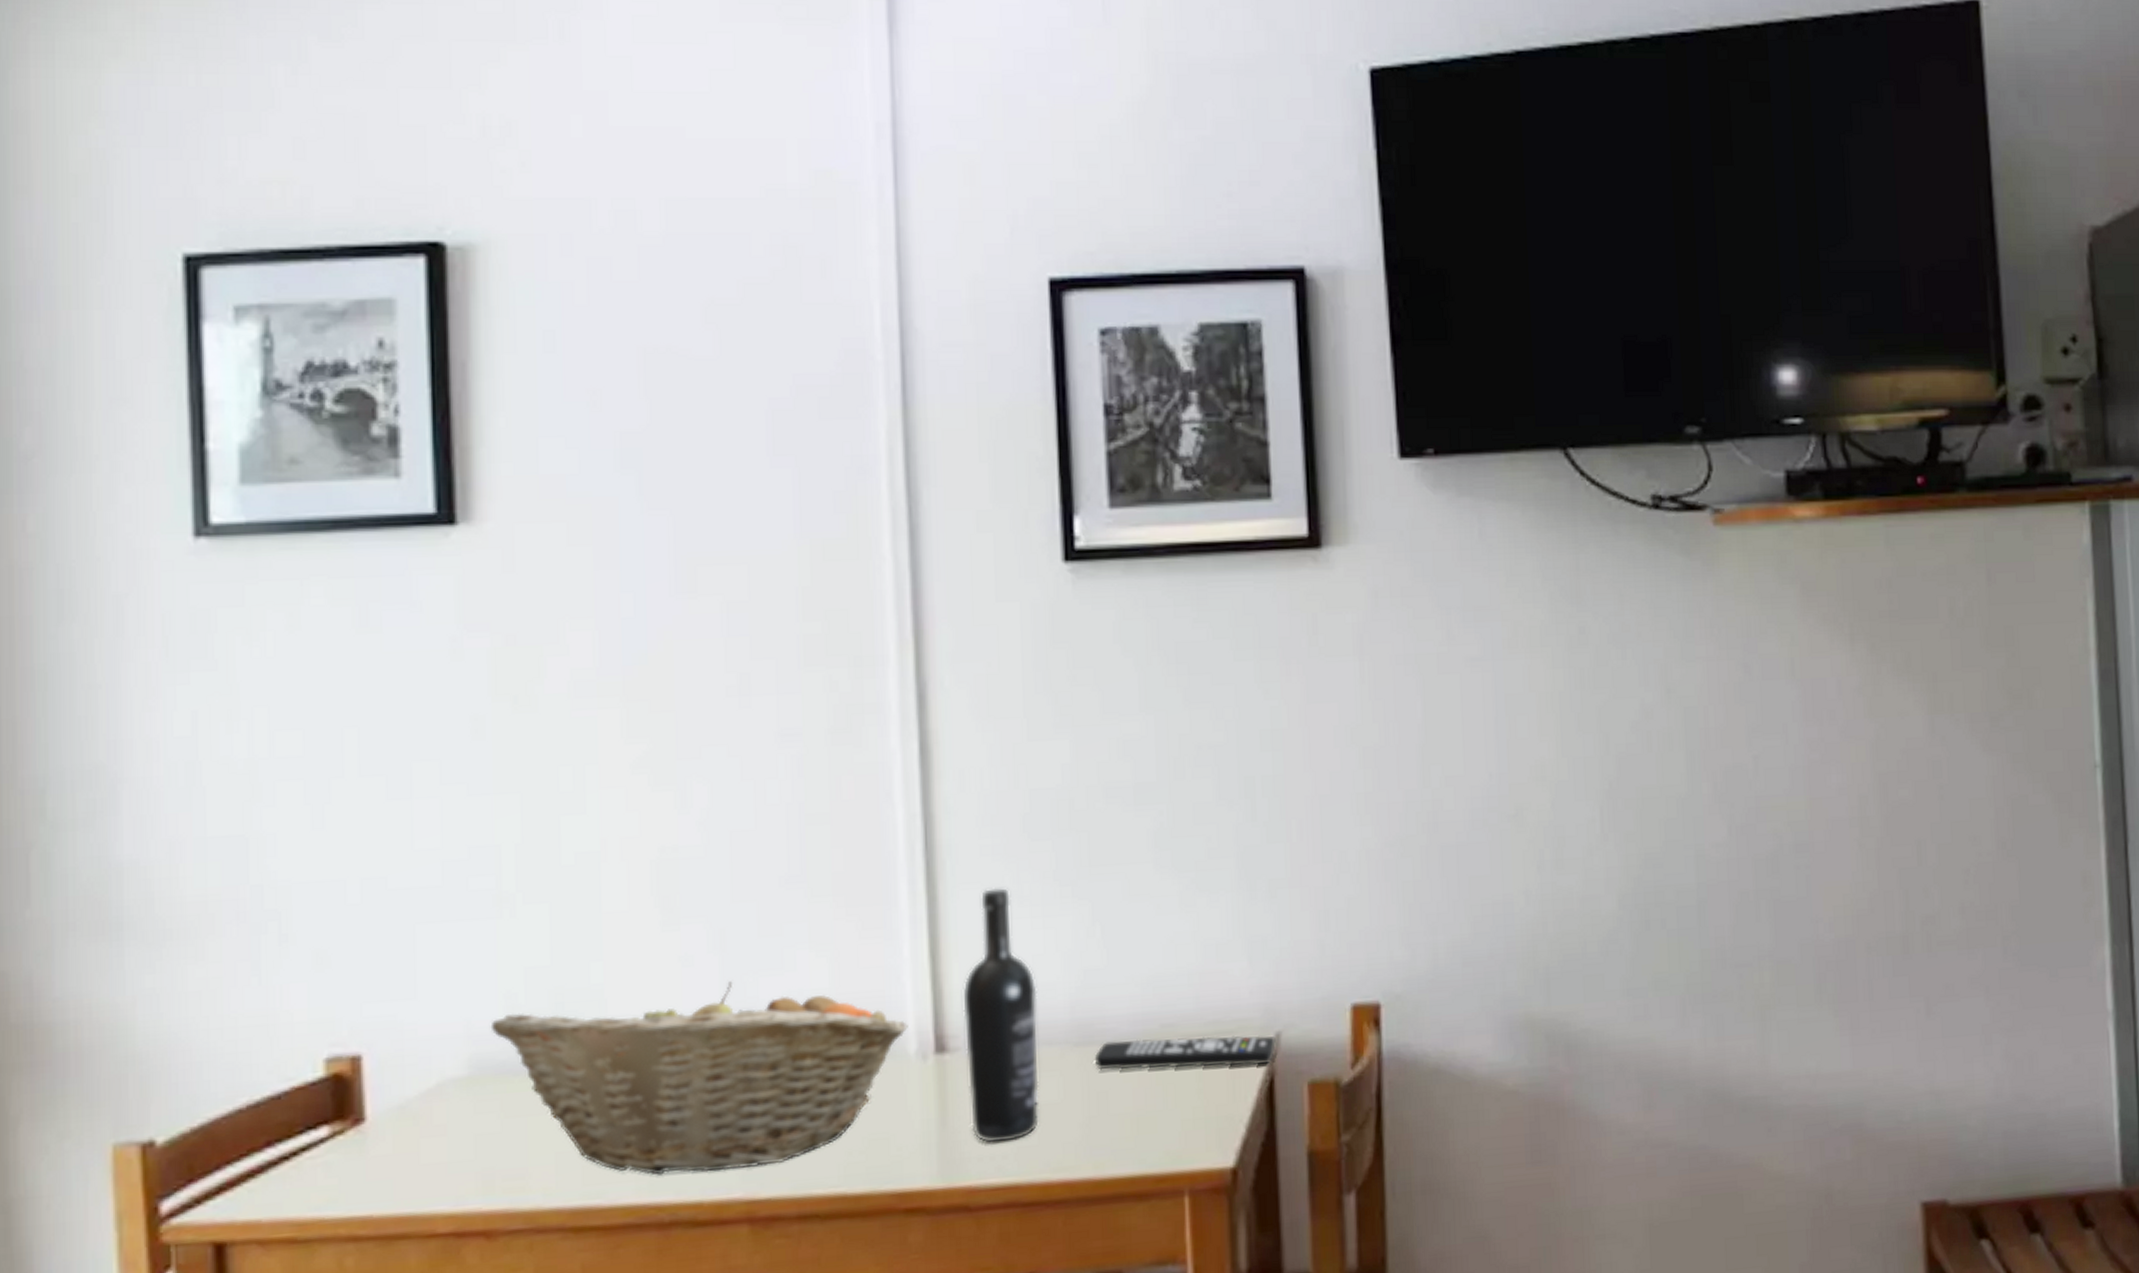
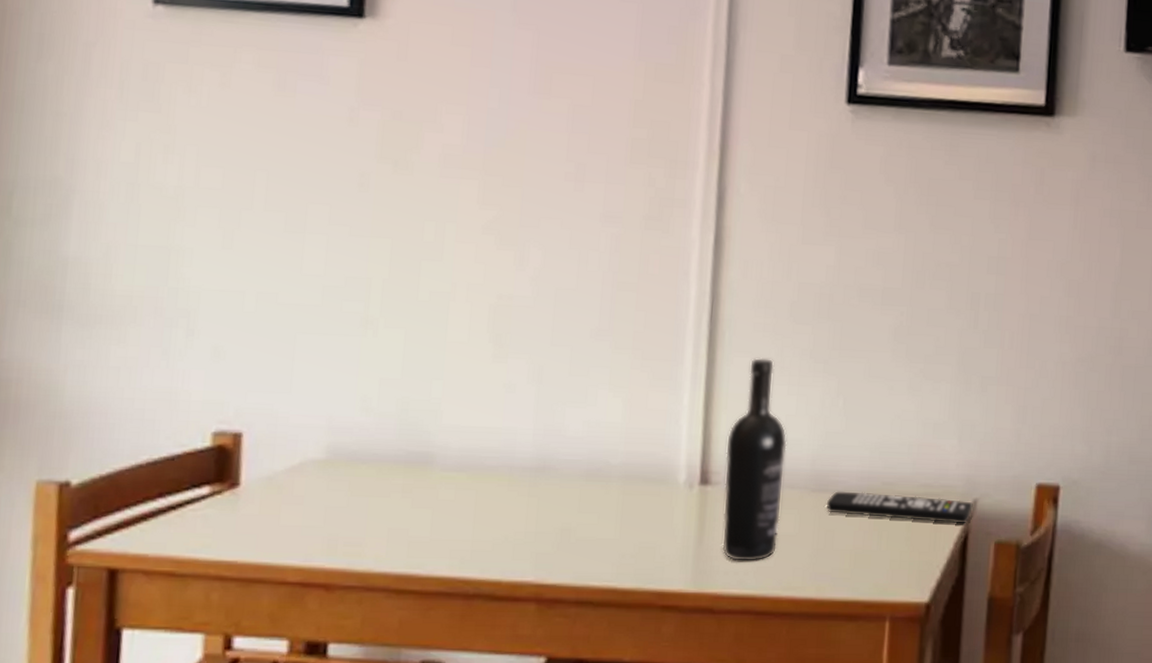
fruit basket: present [490,981,908,1175] -> none [347,408,681,558]

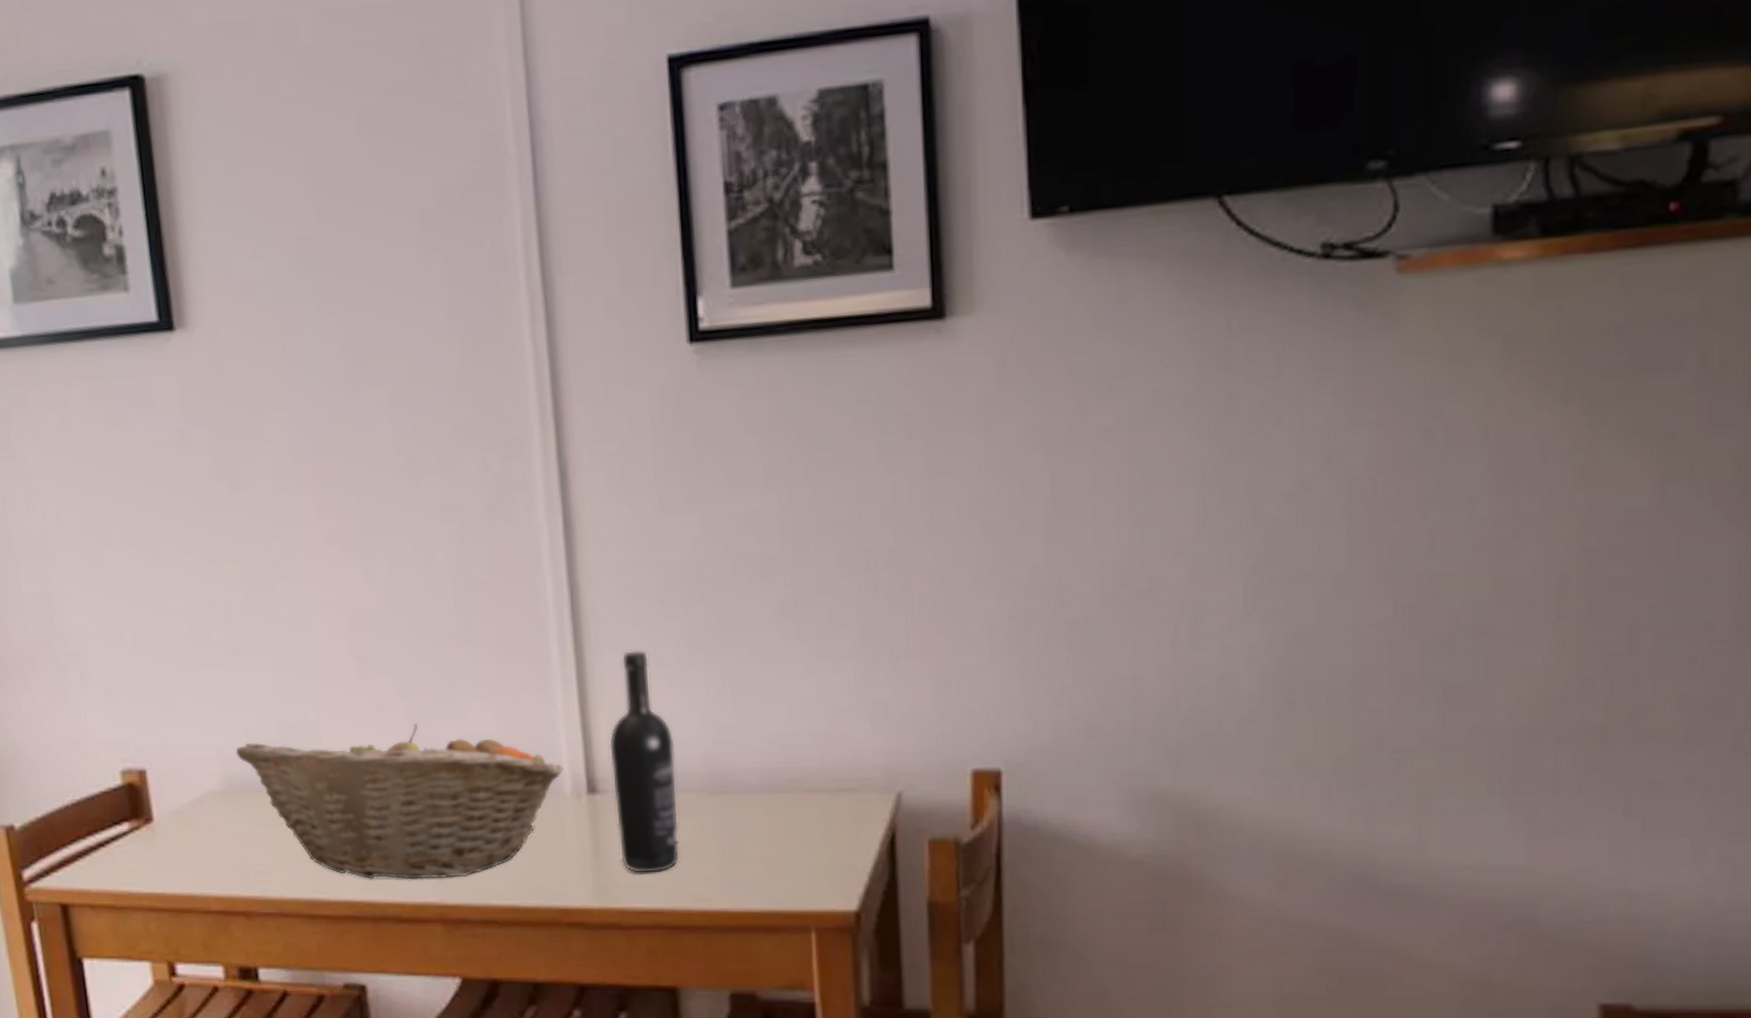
fruit basket: none [347,408,681,558] -> present [235,724,564,880]
remote control: present [827,491,973,523] -> none [728,791,897,821]

